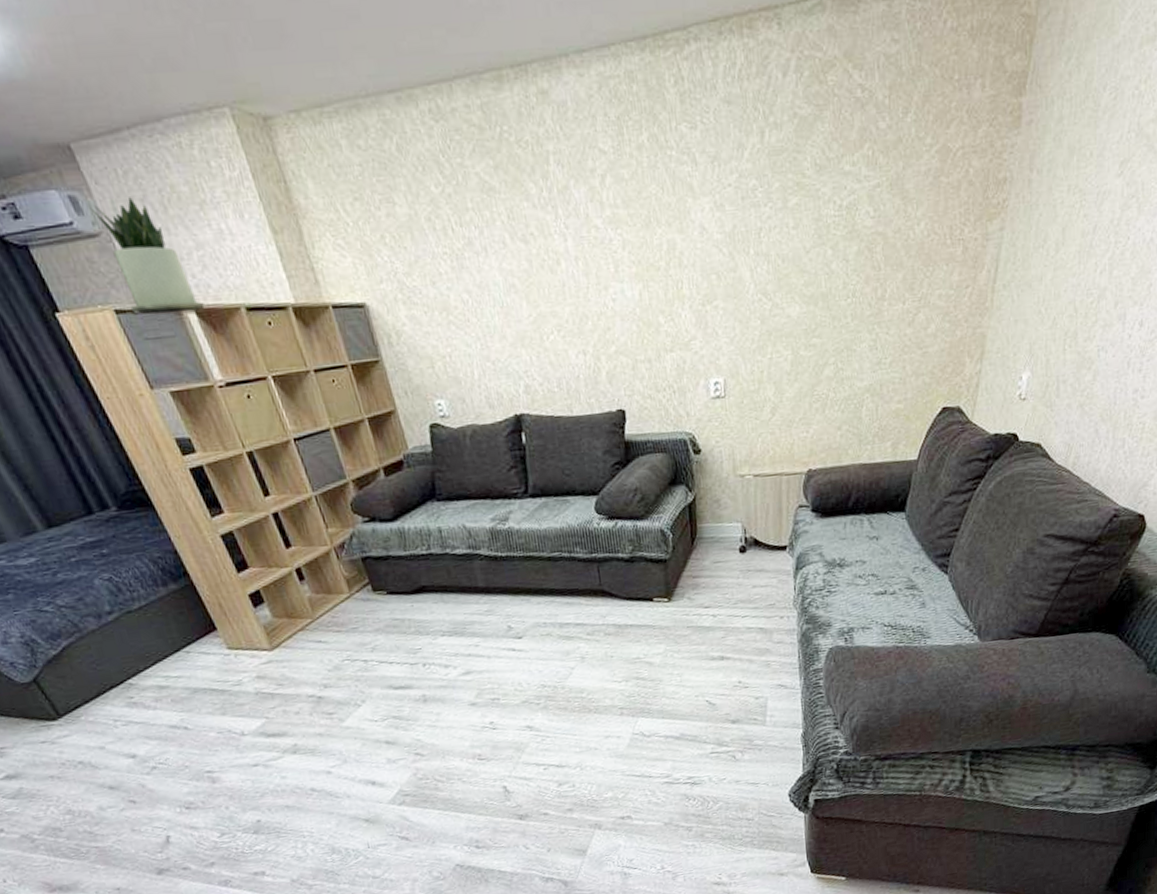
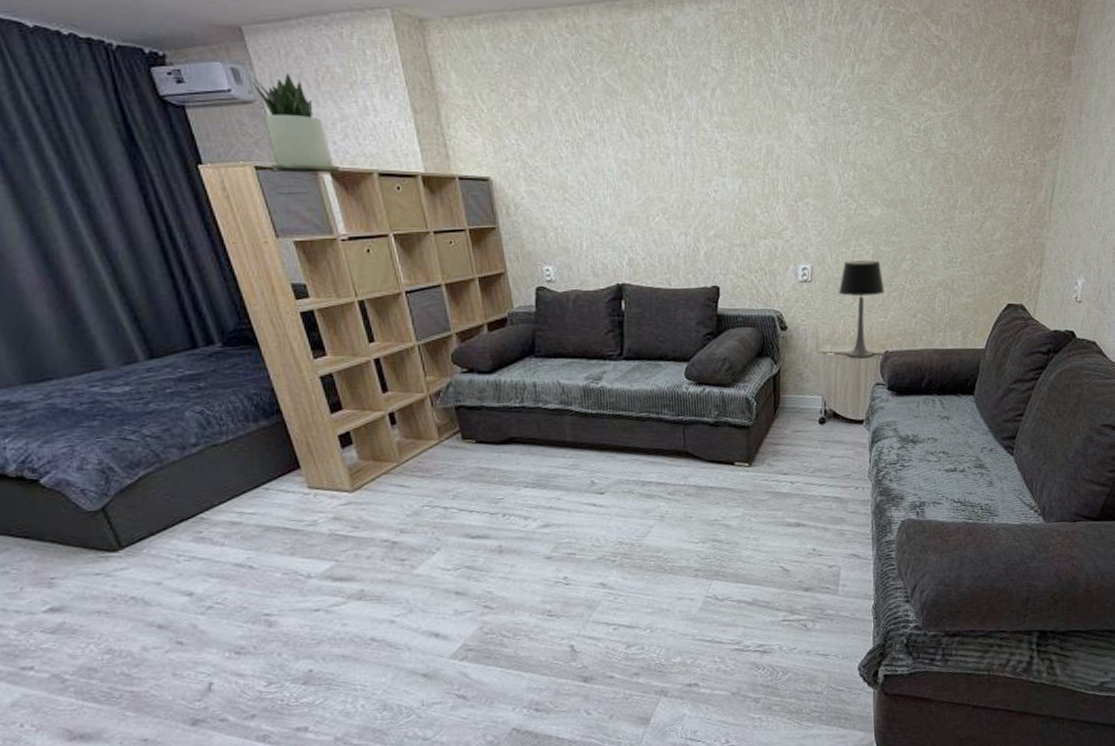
table lamp: none [754,367,806,479] -> present [838,260,885,358]

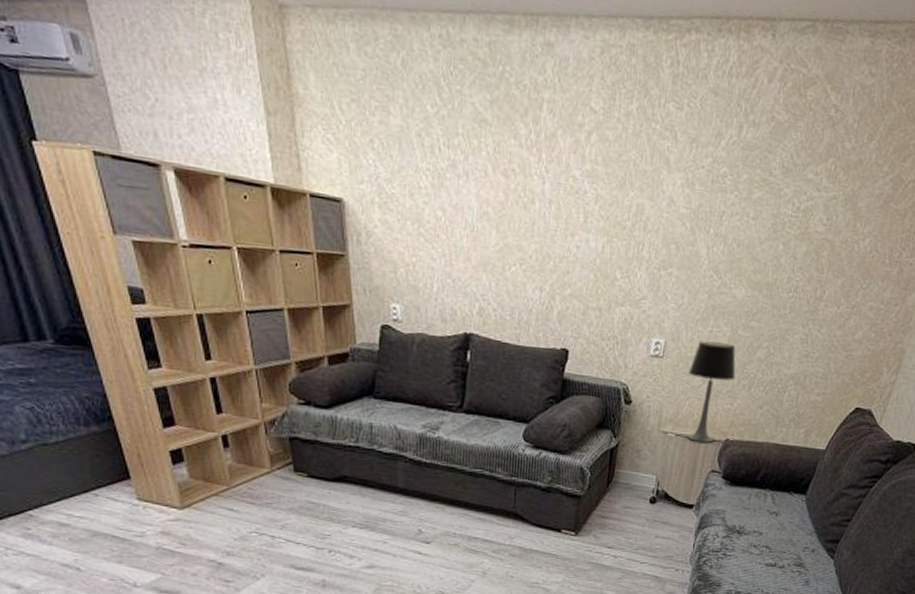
planter: present [249,73,340,174] -> none [89,48,184,171]

